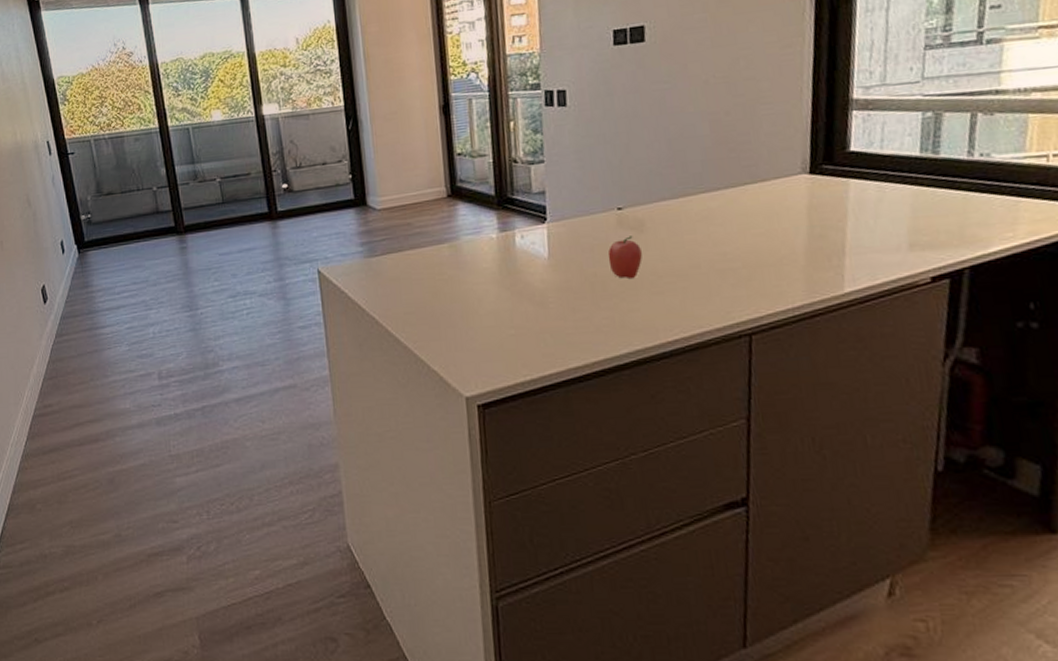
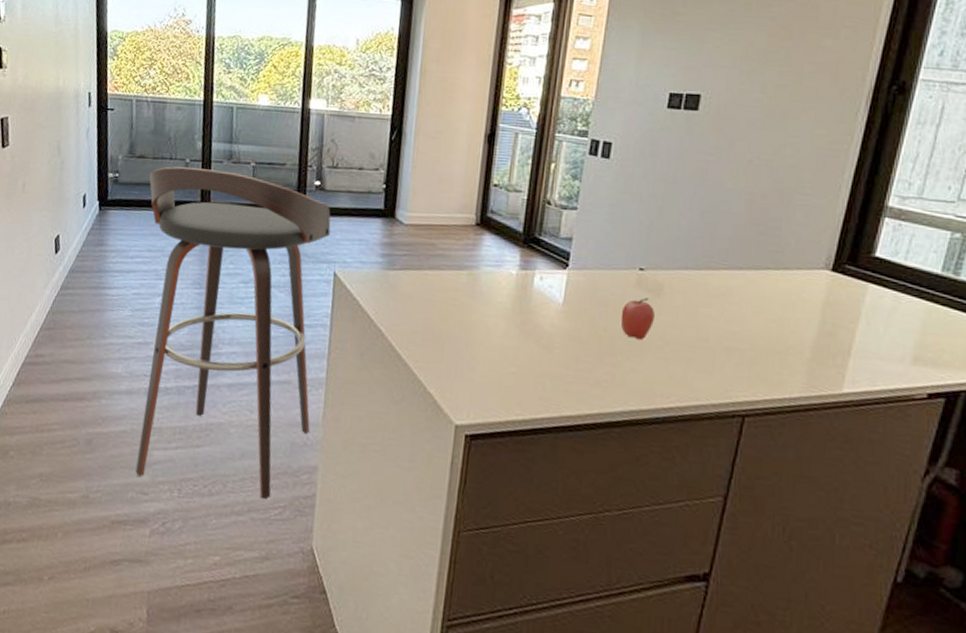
bar stool: none [121,191,324,506] -> present [135,166,331,500]

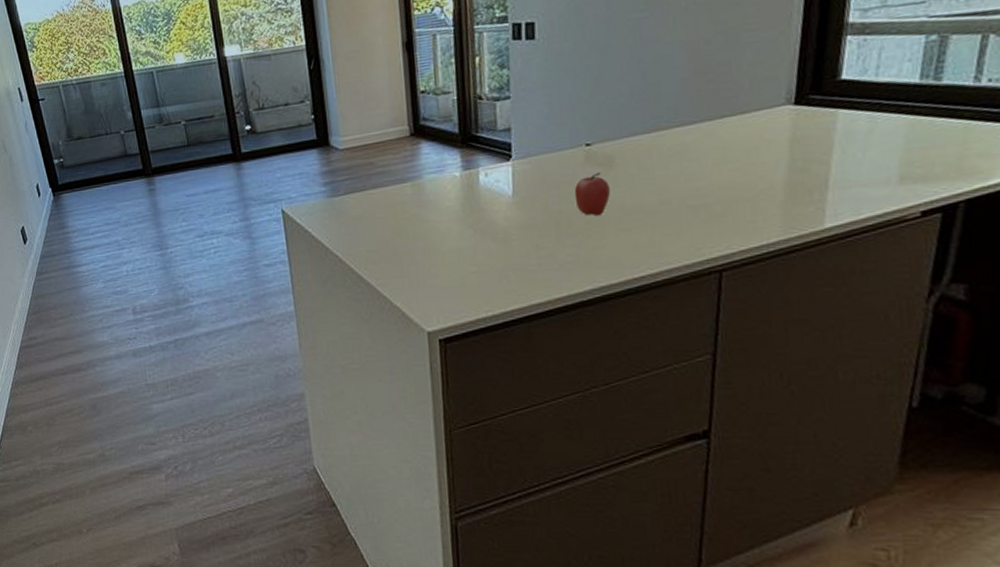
bar stool: present [135,166,331,500] -> none [91,134,290,432]

